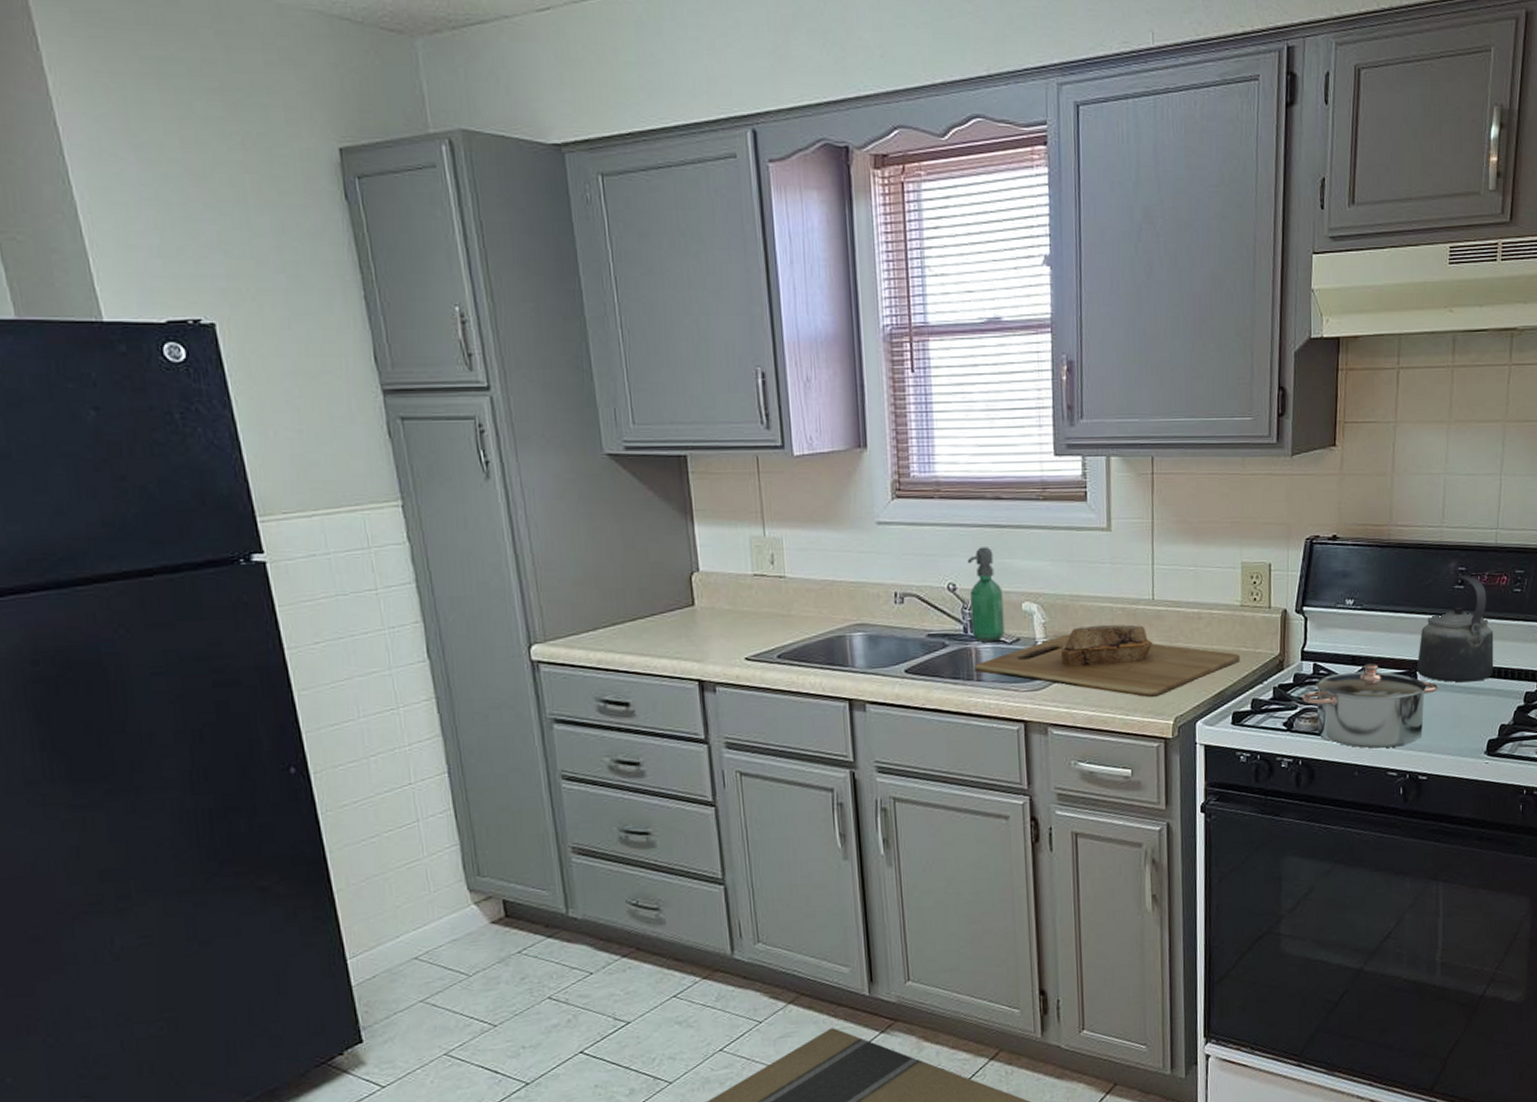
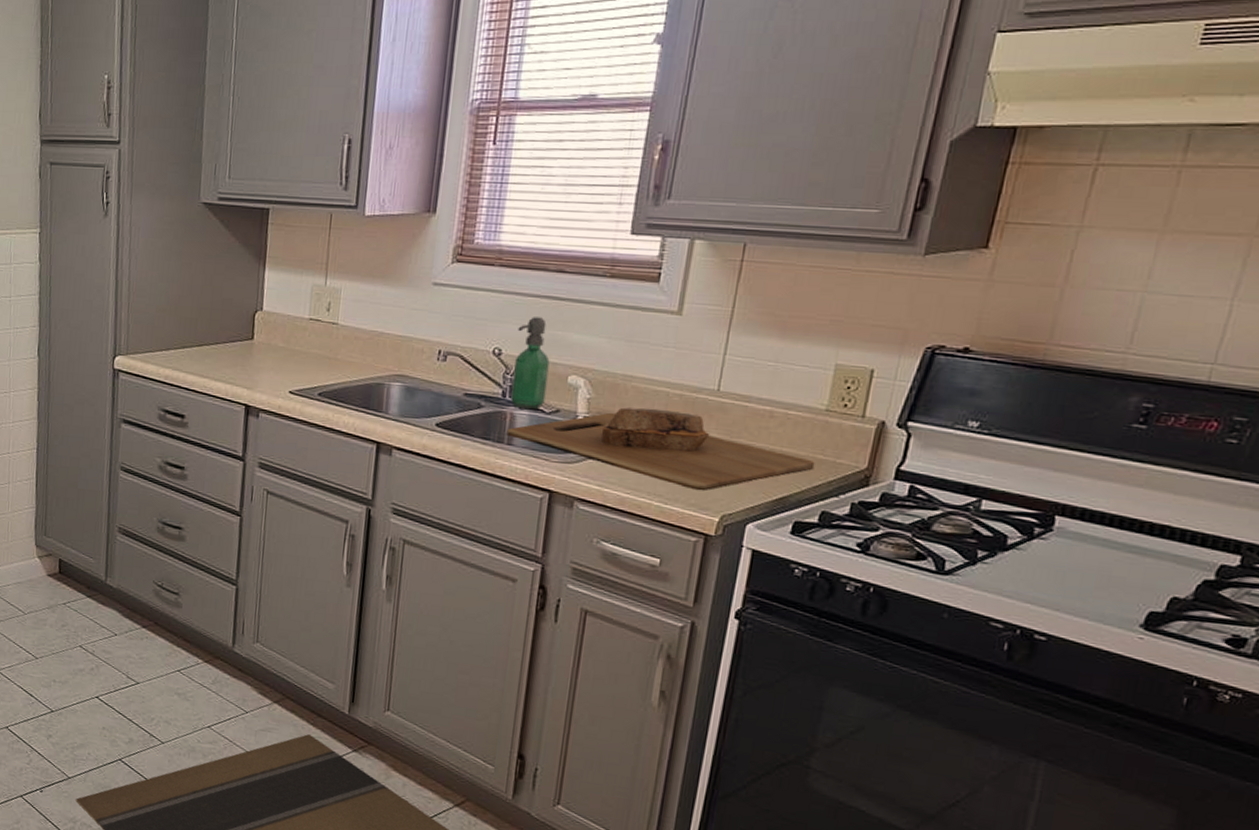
cooking pot: present [1302,664,1438,749] -> none [887,496,1084,597]
kettle: present [1417,572,1494,683] -> none [1055,408,1183,541]

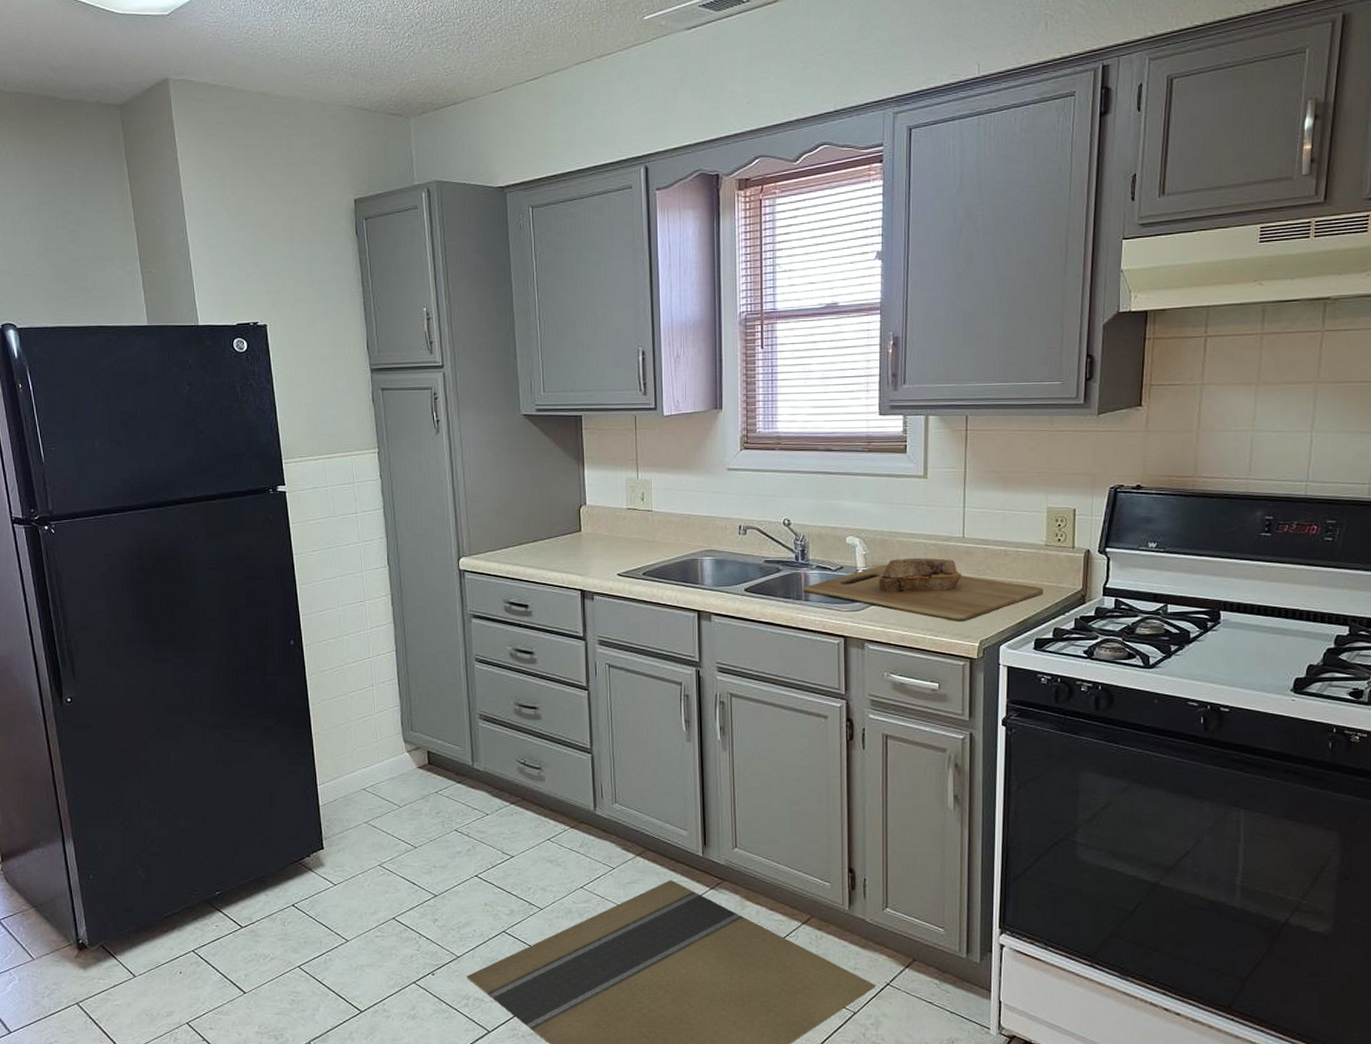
soap dispenser: present [511,316,550,410] -> none [801,489,830,569]

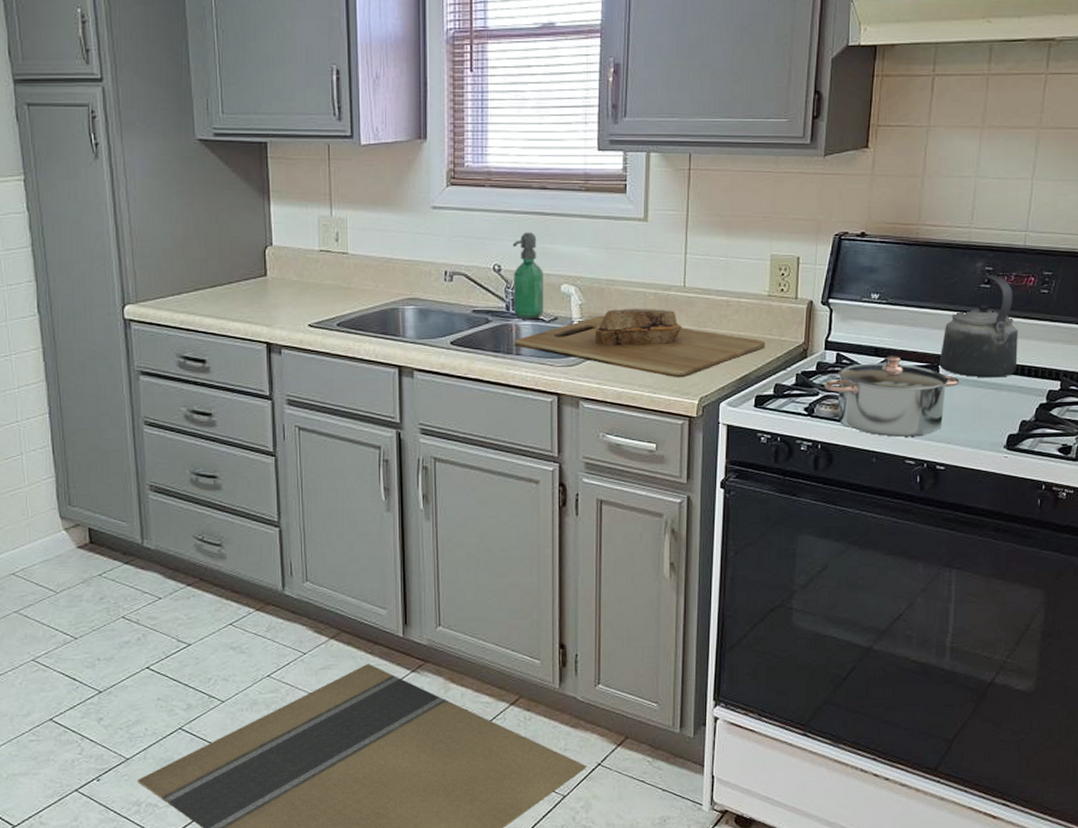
soap dispenser: none [801,489,830,569] -> present [512,231,544,320]
cooking pot: none [1103,602,1242,679] -> present [824,356,960,437]
kettle: none [1220,521,1302,623] -> present [939,272,1018,378]

